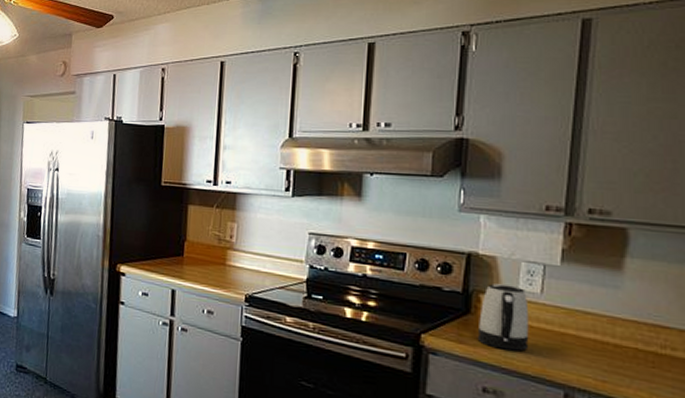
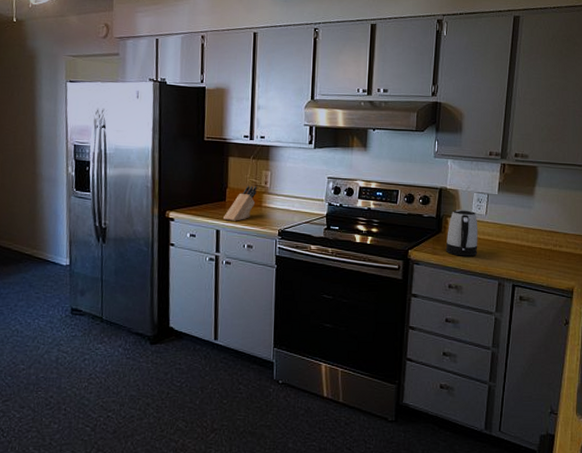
knife block: none [179,239,220,281] -> present [222,186,256,221]

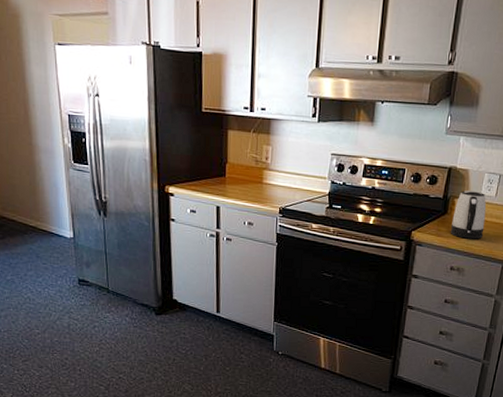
knife block: present [222,186,256,221] -> none [222,161,257,198]

